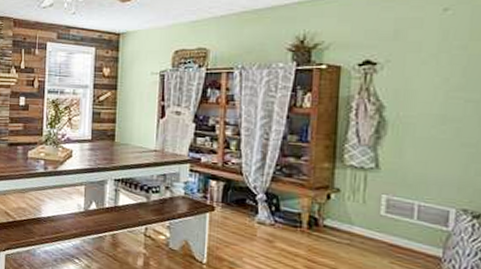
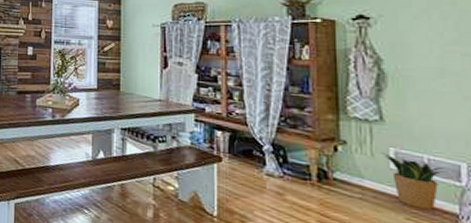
potted plant: none [374,200,438,255] -> present [382,153,449,211]

